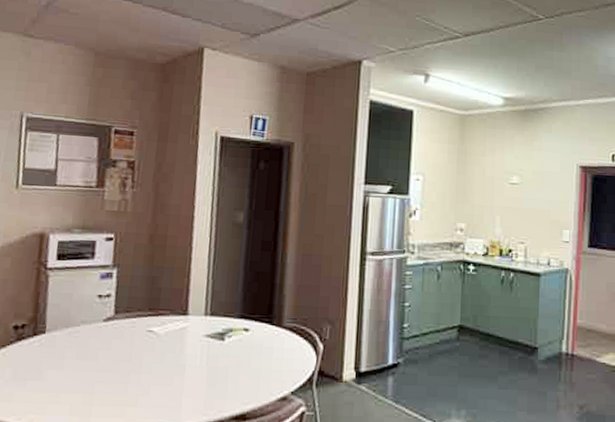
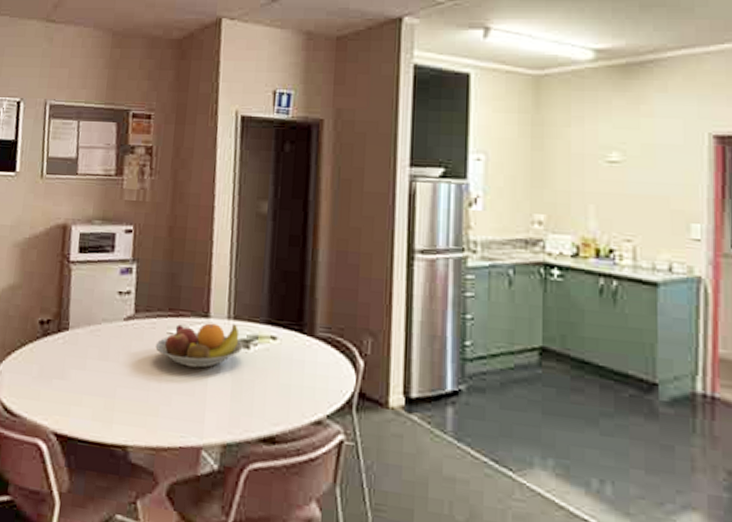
fruit bowl: none [135,320,218,360] -> present [155,323,243,368]

